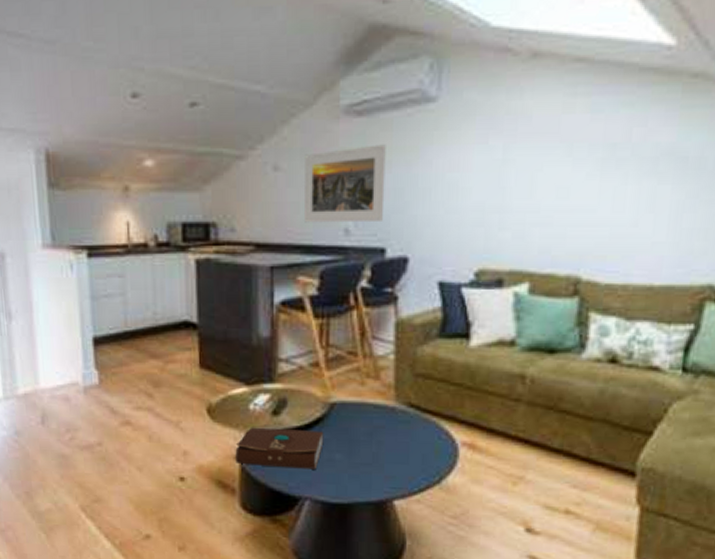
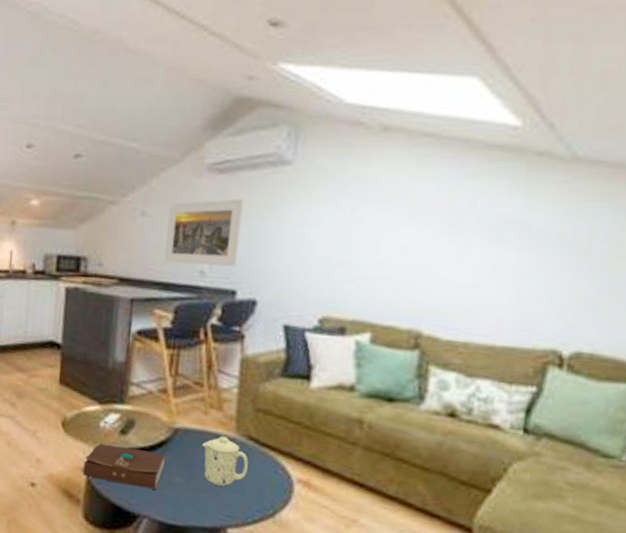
mug: none [361,406,410,458] -> present [202,436,248,487]

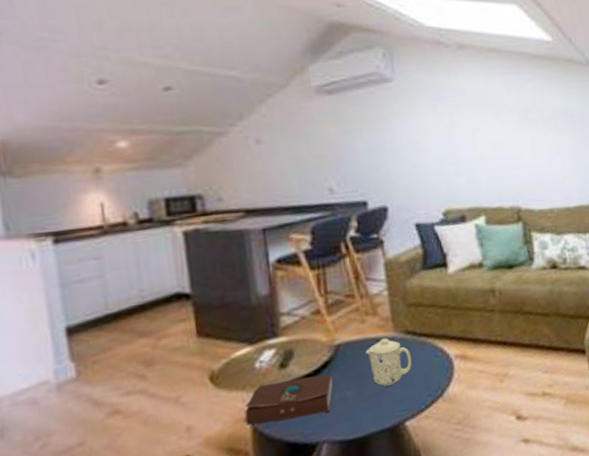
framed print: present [165,199,243,267] -> none [284,116,361,187]

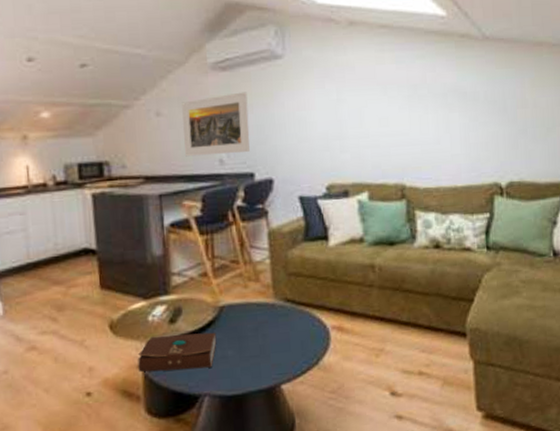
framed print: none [284,116,361,187] -> present [182,92,250,157]
mug: present [365,338,412,387] -> none [247,304,290,349]

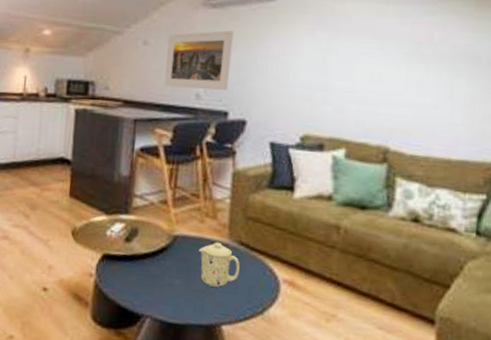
book: present [137,332,217,373] -> none [91,250,167,292]
mug: none [247,304,290,349] -> present [199,242,240,287]

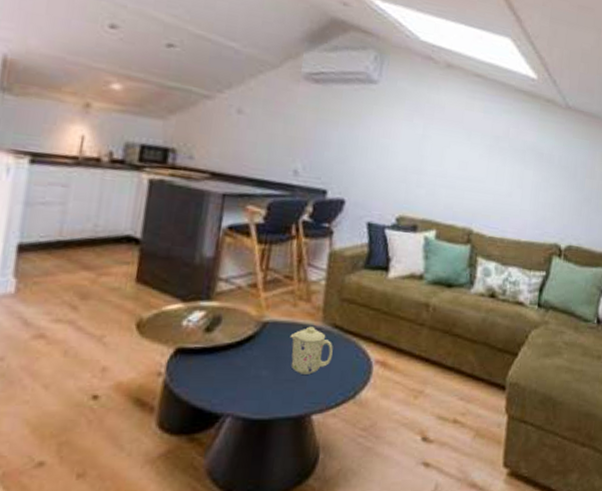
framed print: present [165,30,234,91] -> none [260,104,336,168]

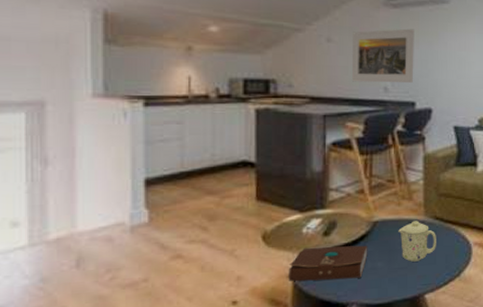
book: none [159,343,254,386] -> present [288,245,368,283]
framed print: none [260,104,336,168] -> present [352,28,414,84]

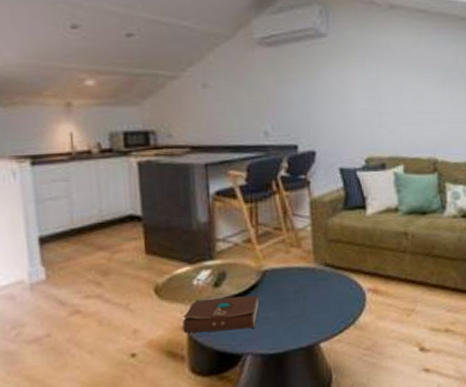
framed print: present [352,28,414,84] -> none [228,67,294,128]
mug: present [398,220,436,262] -> none [288,268,329,311]

